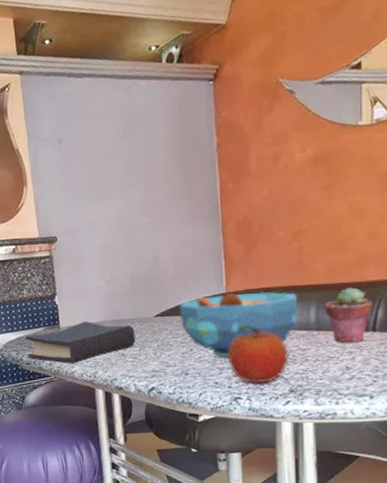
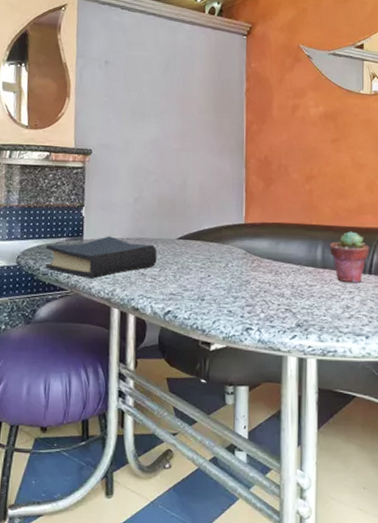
bowl: present [179,292,299,358] -> none [201,224,307,287]
fruit: present [227,324,288,383] -> none [242,256,297,315]

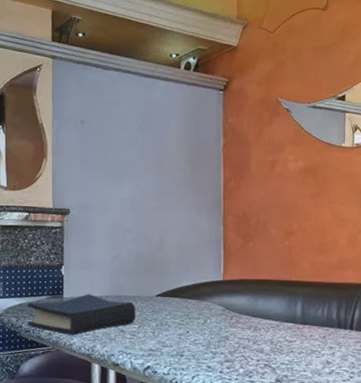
potted succulent: present [329,231,369,283] -> none [309,287,350,339]

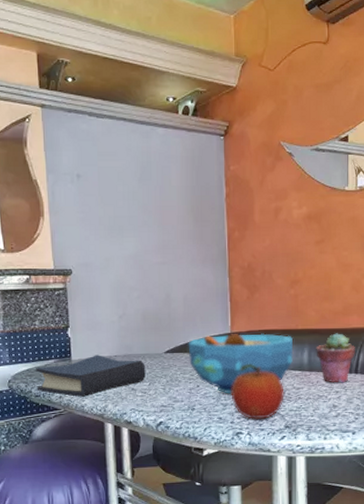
bowl: none [179,280,287,343] -> present [188,333,294,394]
fruit: none [221,312,276,371] -> present [231,363,284,419]
potted succulent: none [309,287,350,339] -> present [316,333,355,383]

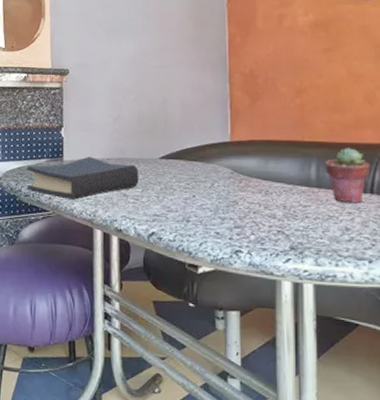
bowl: present [188,333,294,394] -> none [184,141,300,207]
fruit: present [231,363,284,419] -> none [230,175,289,238]

